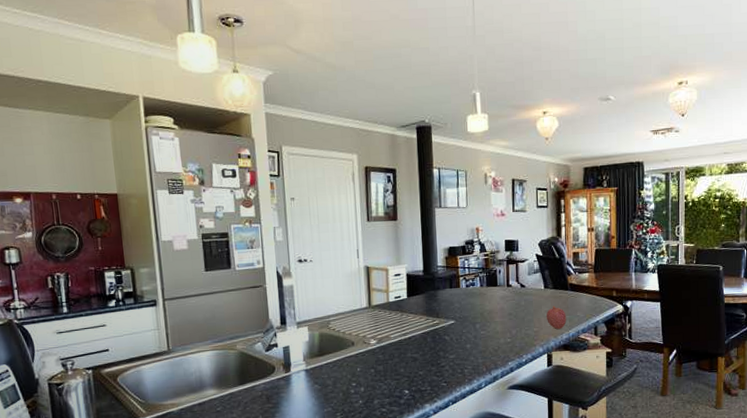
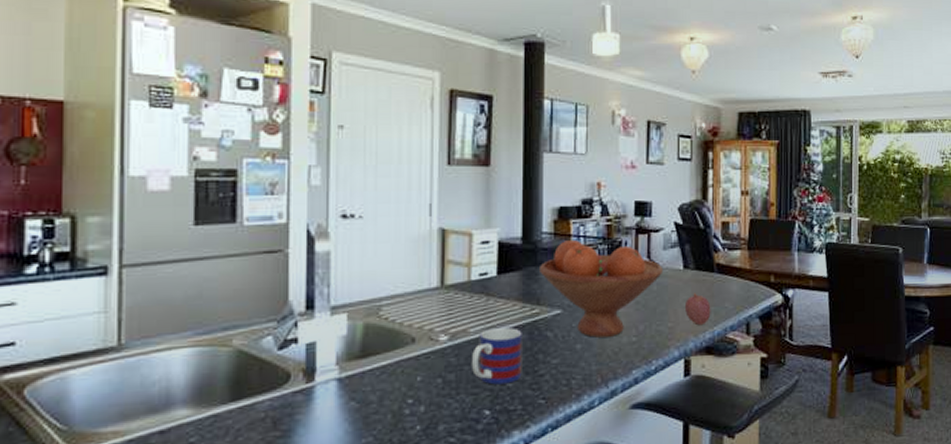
mug: none [393,333,429,373] -> present [471,327,522,385]
fruit bowl: none [437,271,529,340] -> present [540,240,664,338]

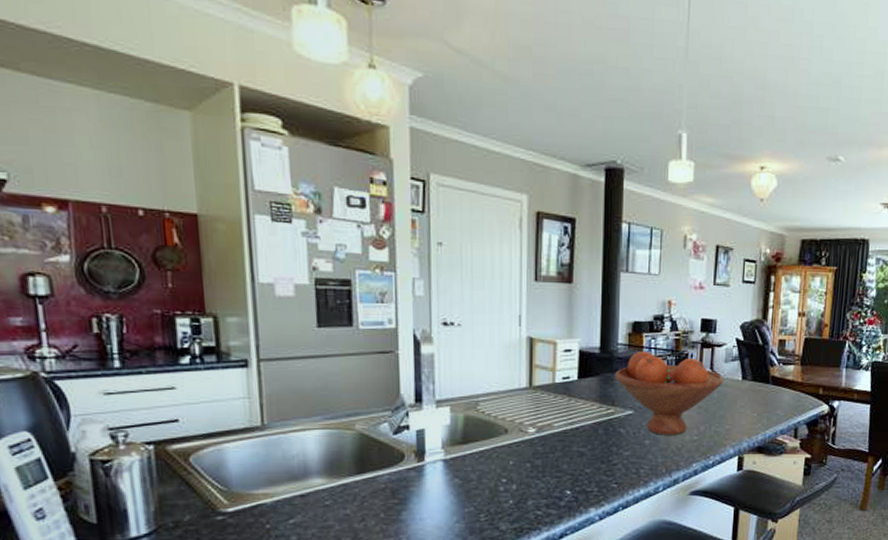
mug: present [471,327,522,385] -> none [555,423,599,470]
fruit: present [684,293,711,326] -> none [740,401,765,429]

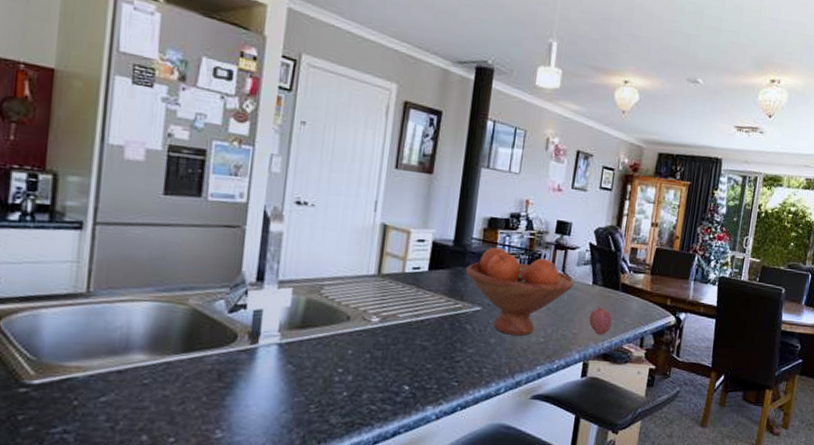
fruit: none [740,401,765,429] -> present [588,306,612,335]

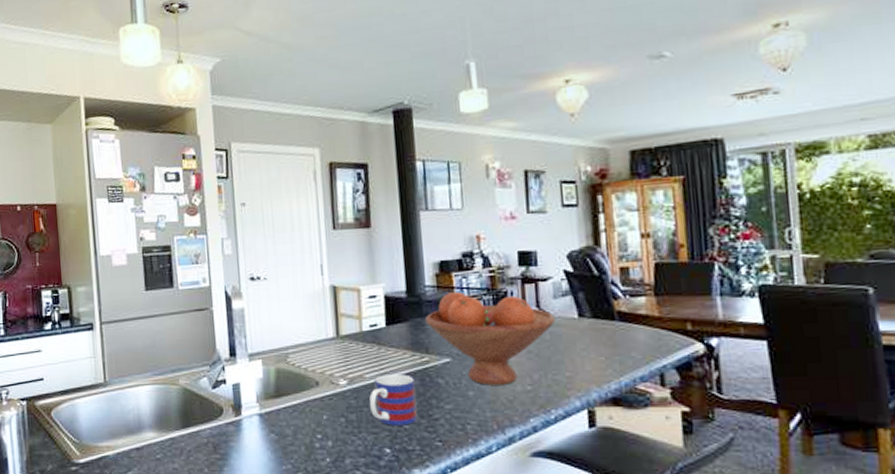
mug: none [396,315,445,366] -> present [369,373,418,426]
fruit: present [588,306,612,335] -> none [582,342,616,376]

